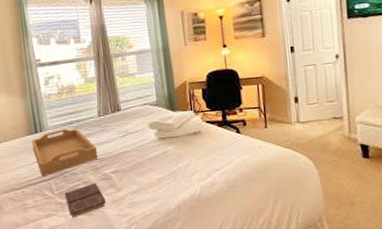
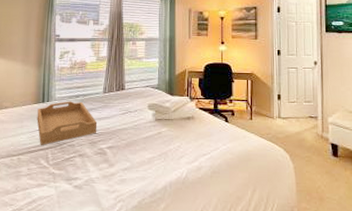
book: present [64,183,107,218] -> none [59,157,98,190]

